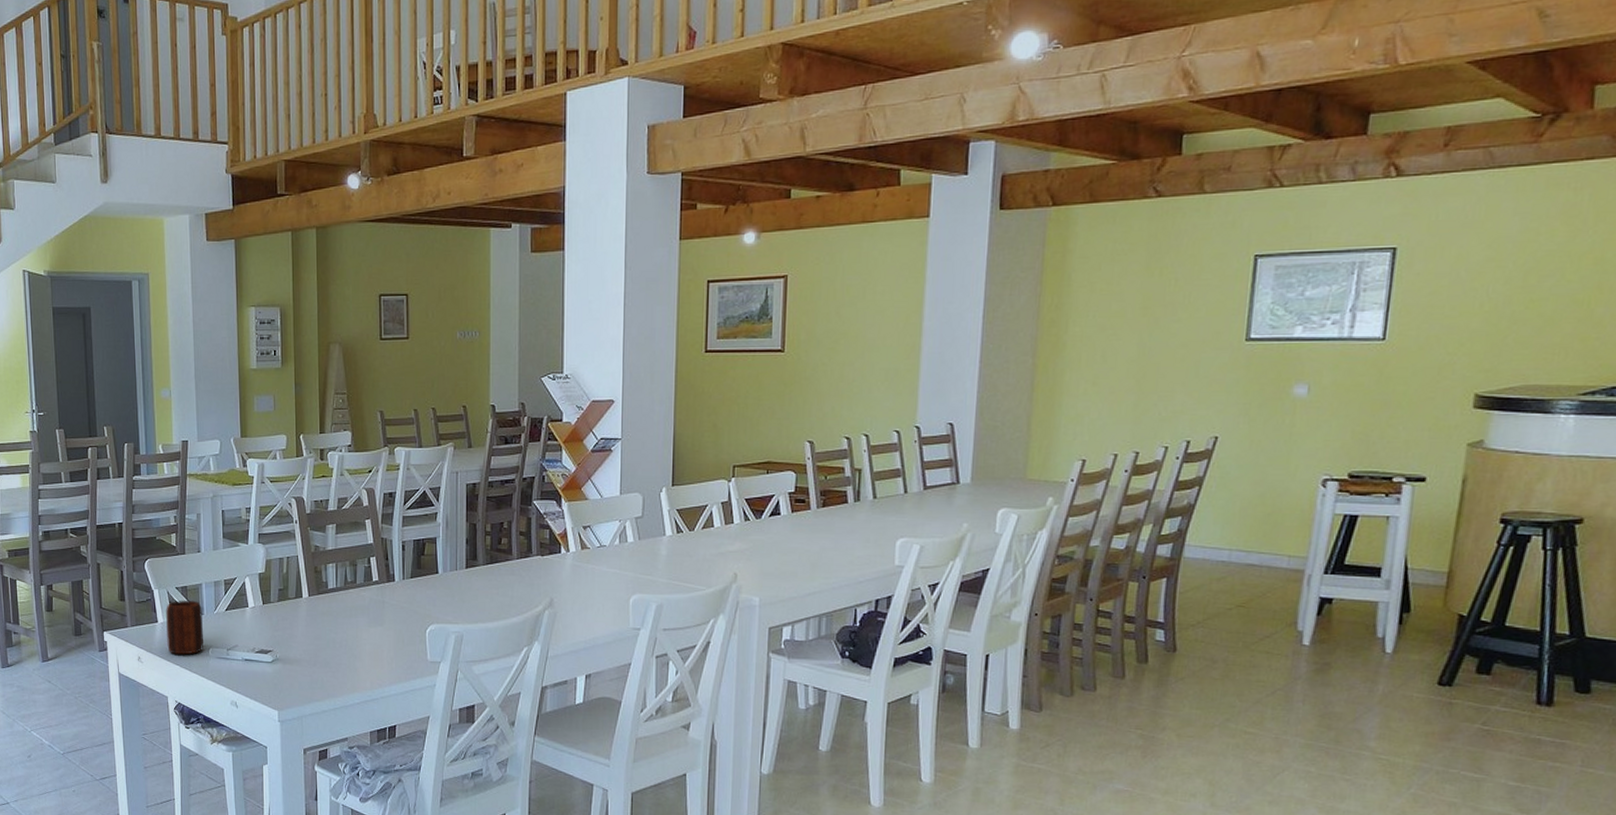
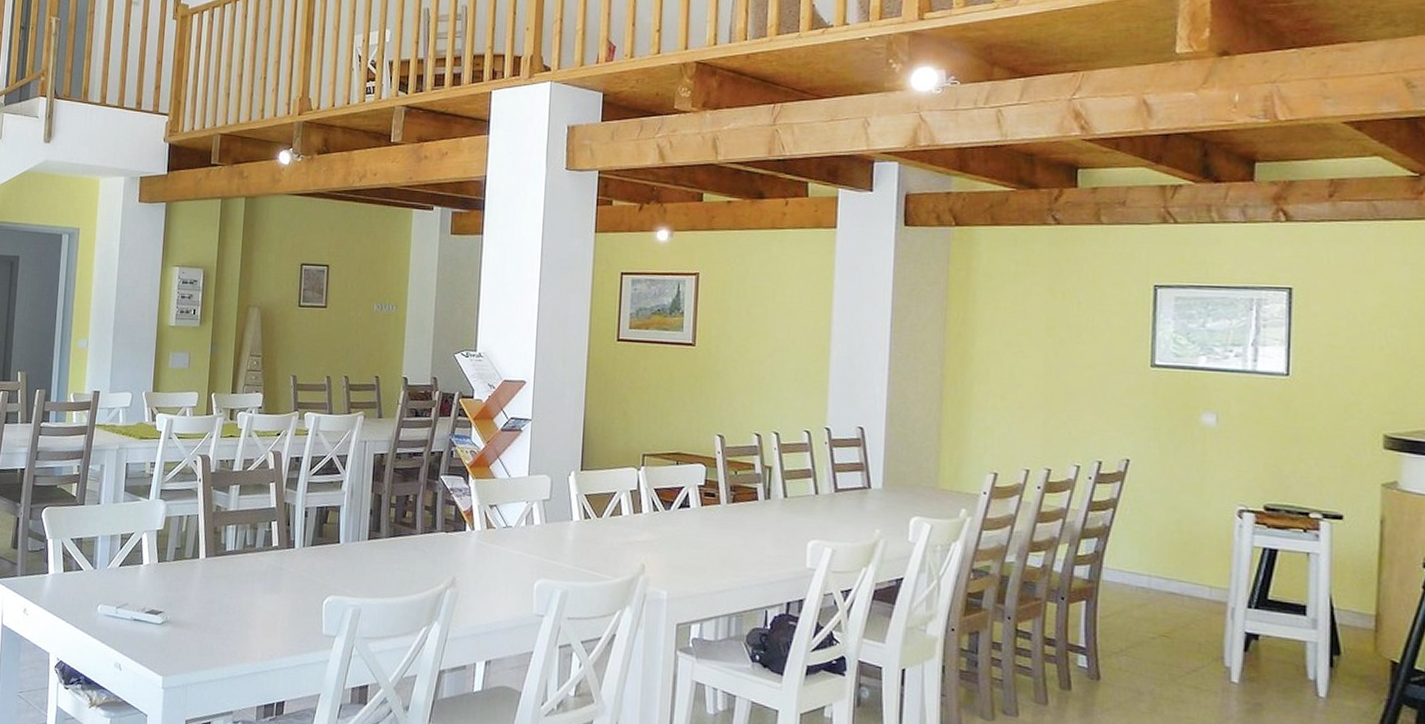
mug: present [166,601,204,655] -> none [55,552,96,610]

